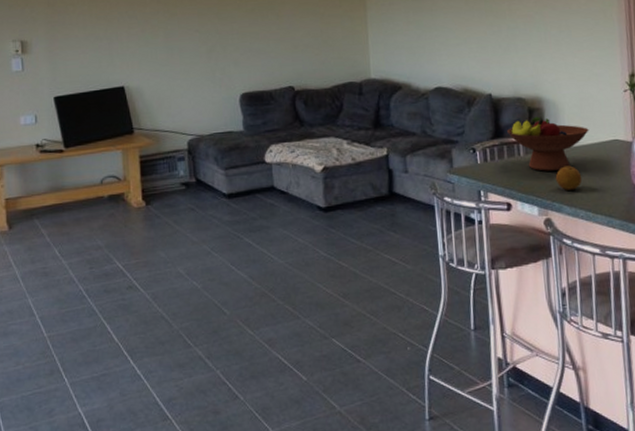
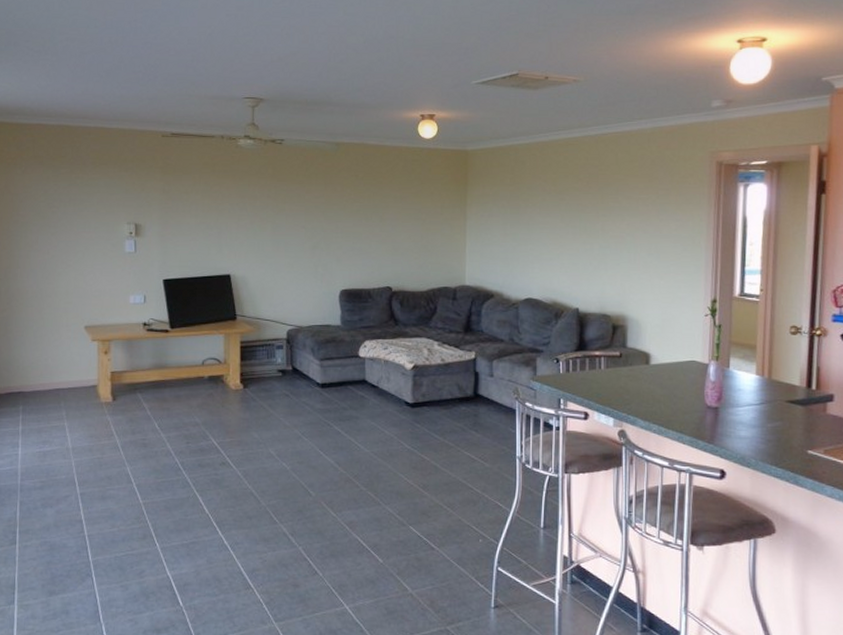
fruit bowl: present [507,116,589,171] -> none [591,333,669,386]
fruit: present [555,165,582,190] -> none [632,382,658,405]

